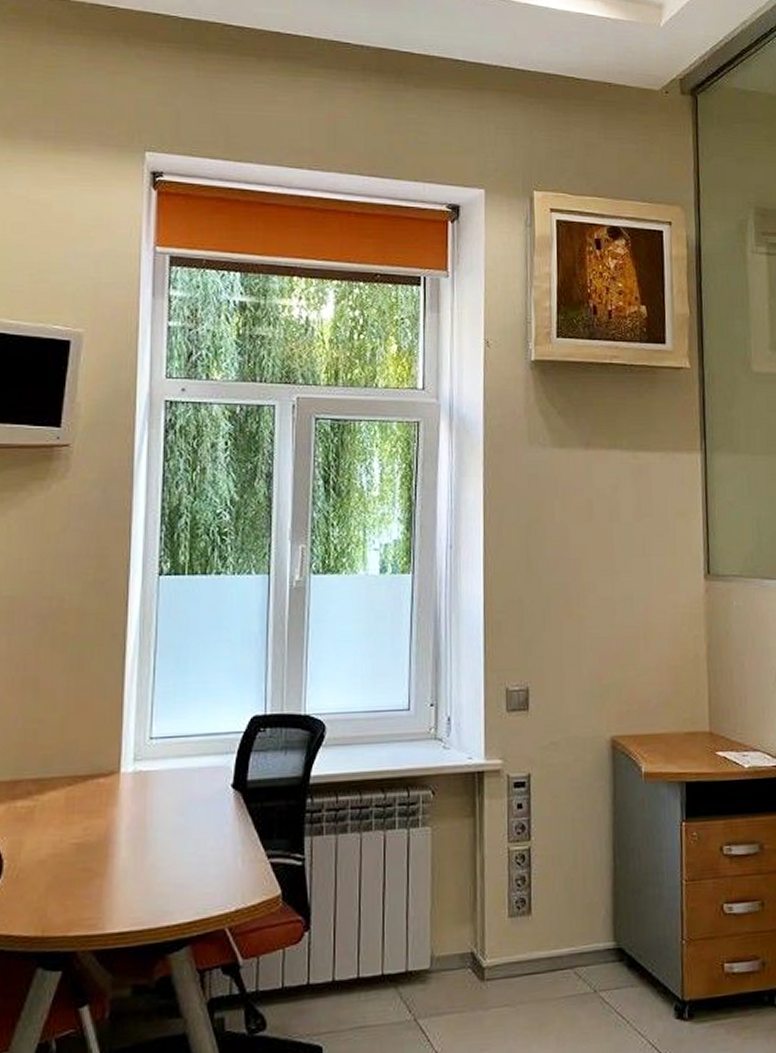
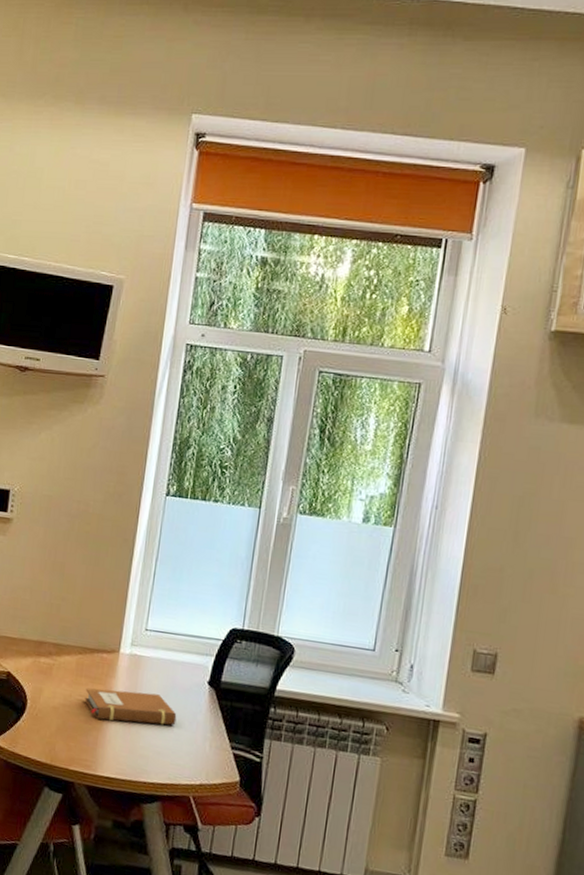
notebook: none [80,813,199,862] -> present [84,688,177,726]

